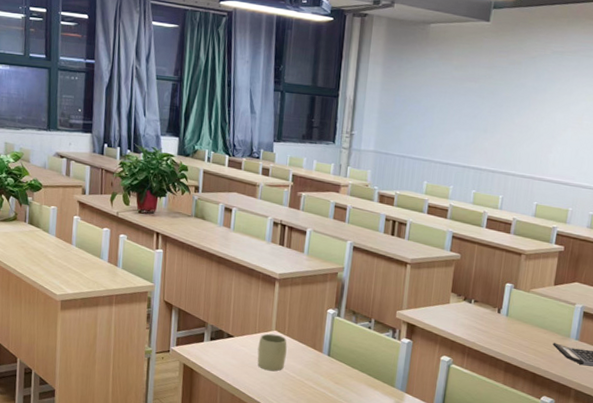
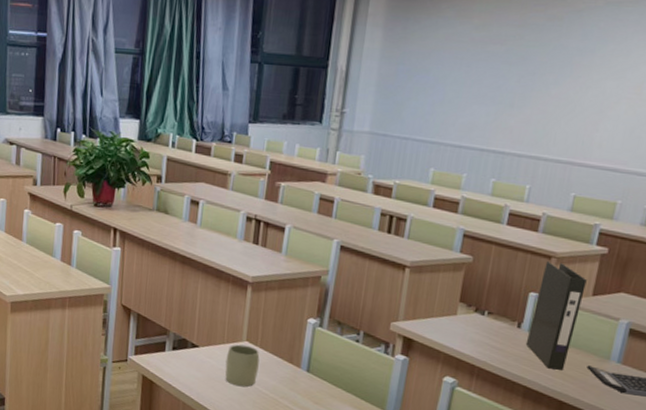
binder: none [505,257,549,347] -> present [525,260,587,370]

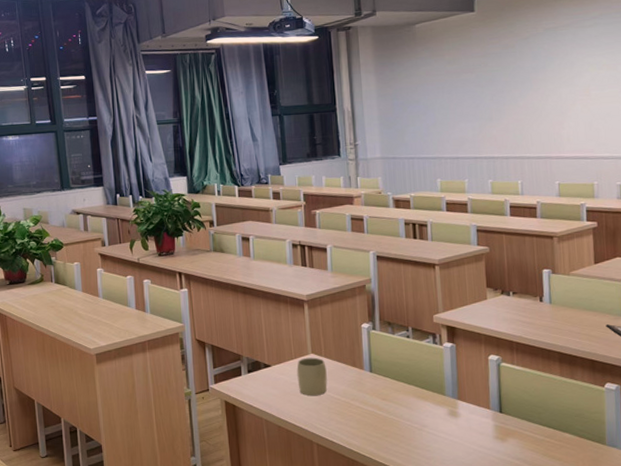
binder: present [525,260,587,370] -> none [549,240,588,333]

